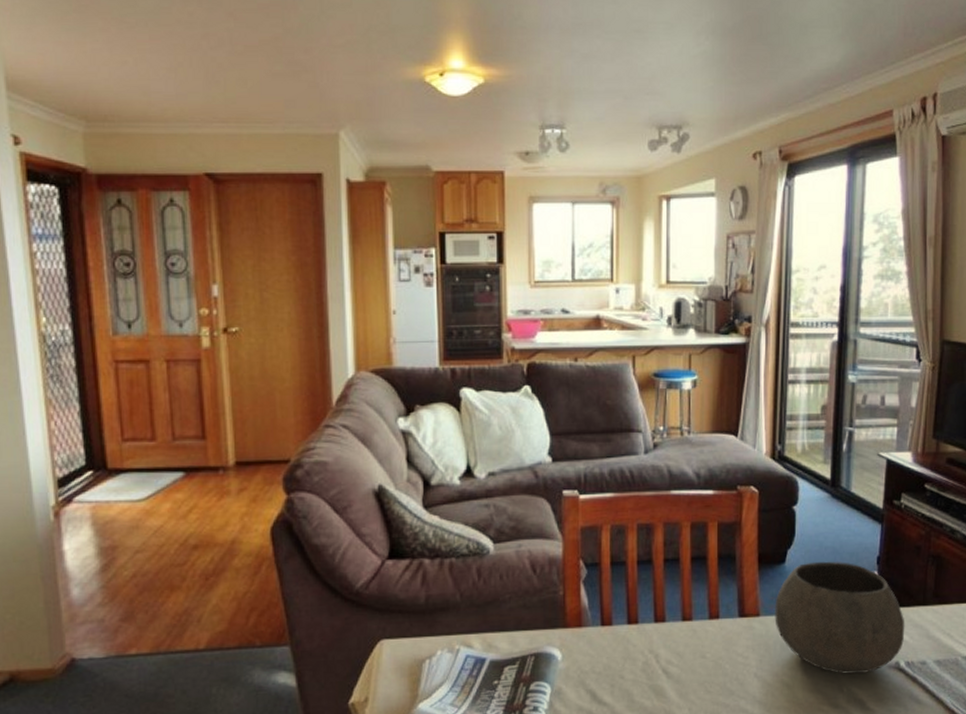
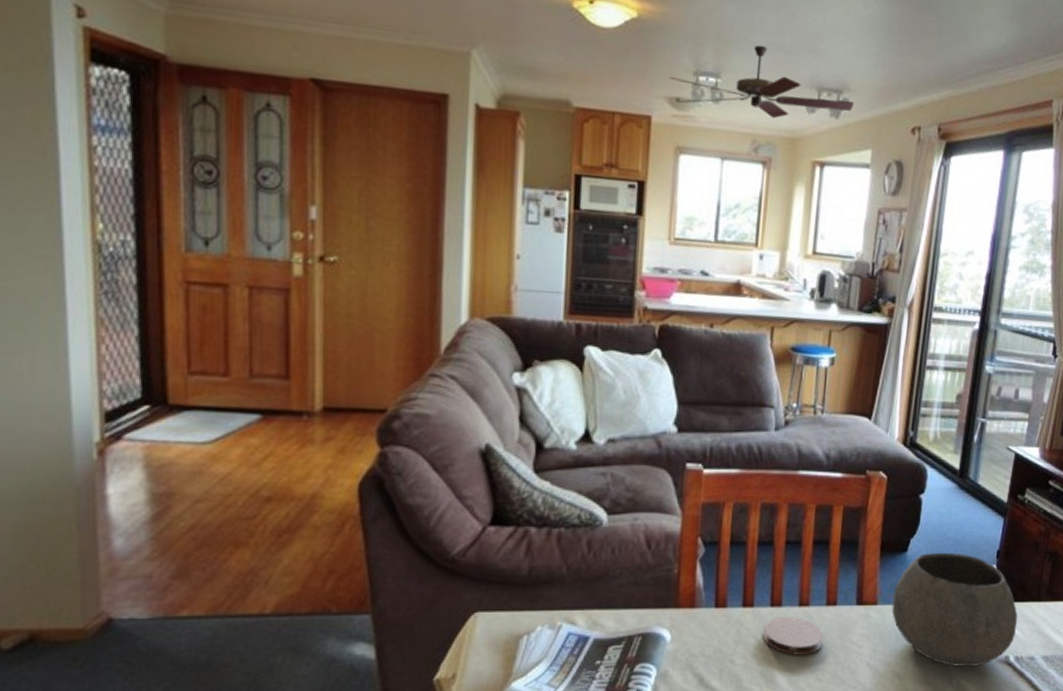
ceiling fan: none [517,93,695,160] -> present [669,45,855,119]
coaster: none [650,631,709,669] -> present [763,616,824,655]

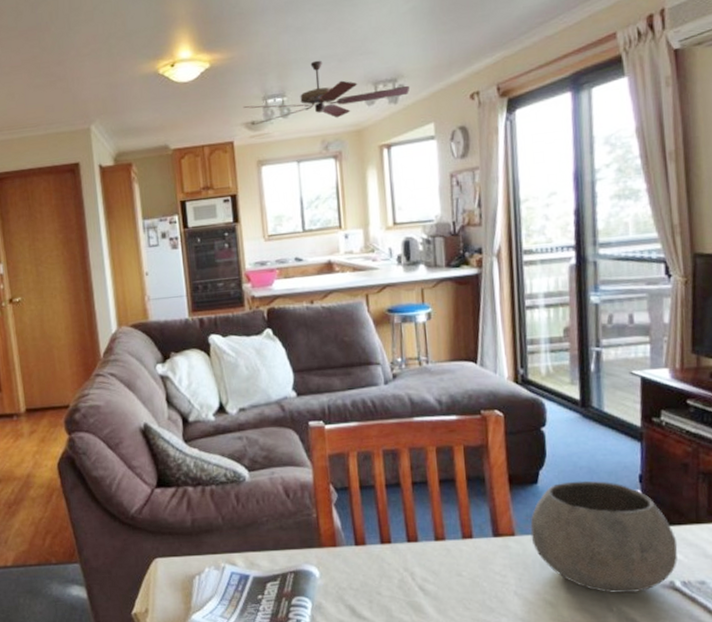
coaster: present [763,616,824,655] -> none [404,550,465,586]

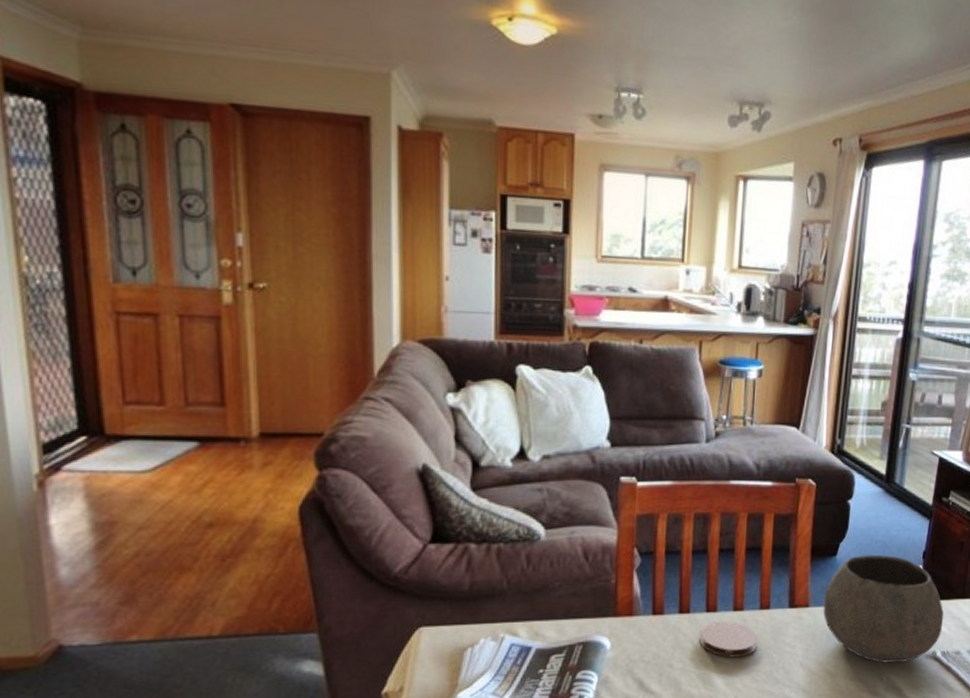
ceiling fan: present [243,60,410,126] -> none [591,59,776,134]
coaster: none [404,550,465,586] -> present [699,621,758,658]

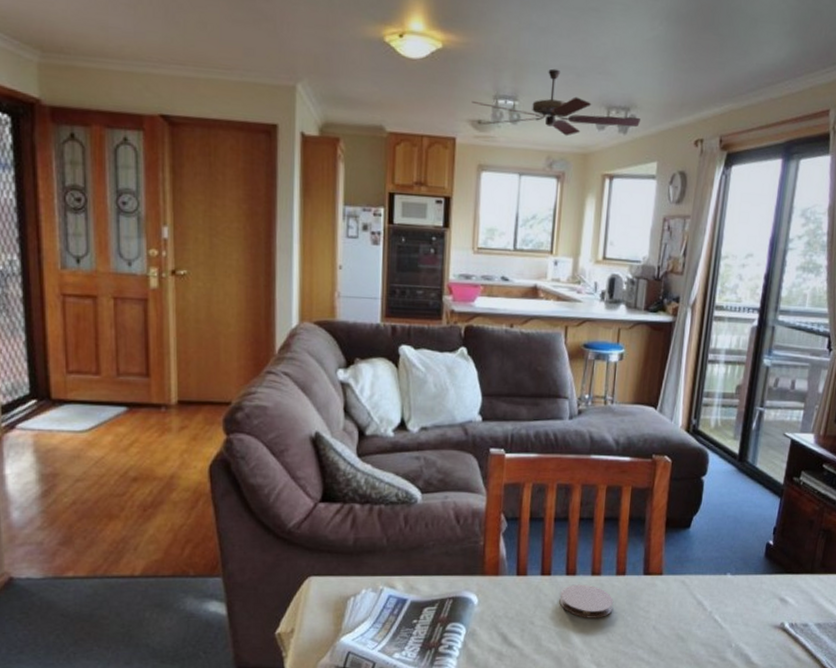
ceiling fan: none [591,59,776,134] -> present [471,68,641,136]
bowl: present [823,554,944,664] -> none [676,528,793,632]

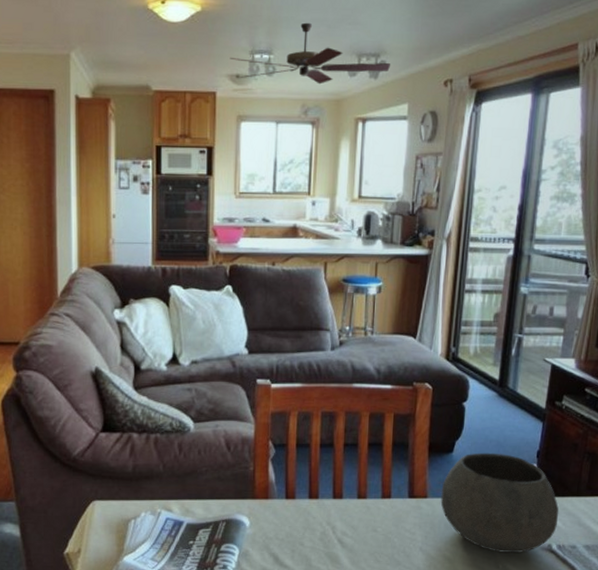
coaster: present [559,584,614,618] -> none [327,507,380,540]
bowl: none [676,528,793,632] -> present [440,452,559,554]

